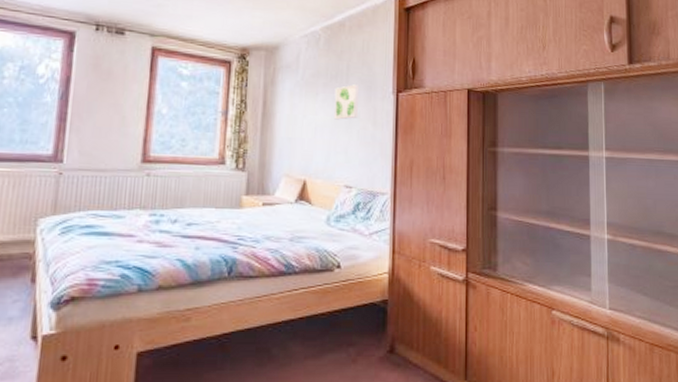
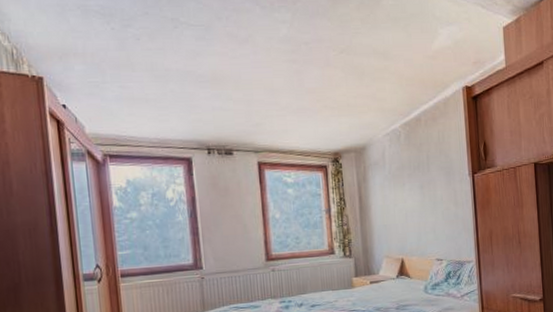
wall art: present [333,84,360,120] -> none [418,172,442,205]

